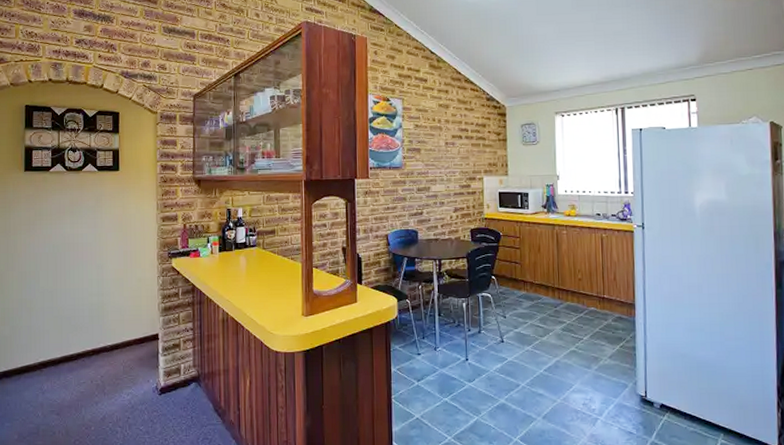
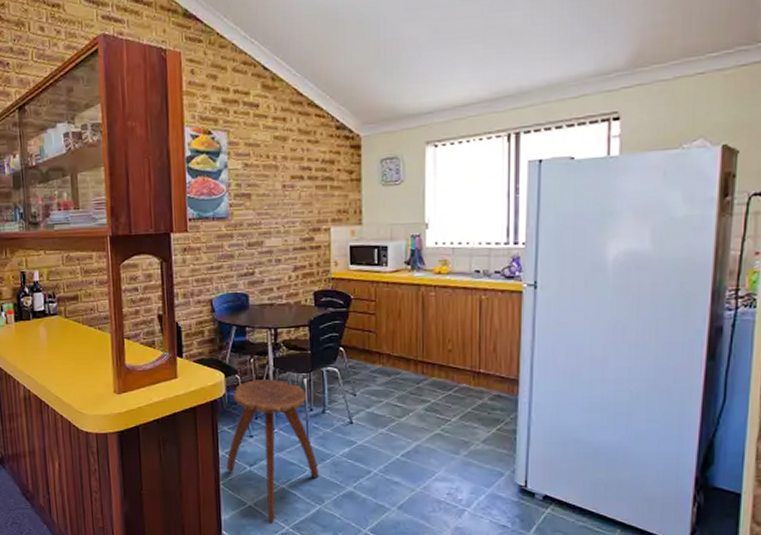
stool: none [397,303,477,434] -> present [226,379,320,523]

